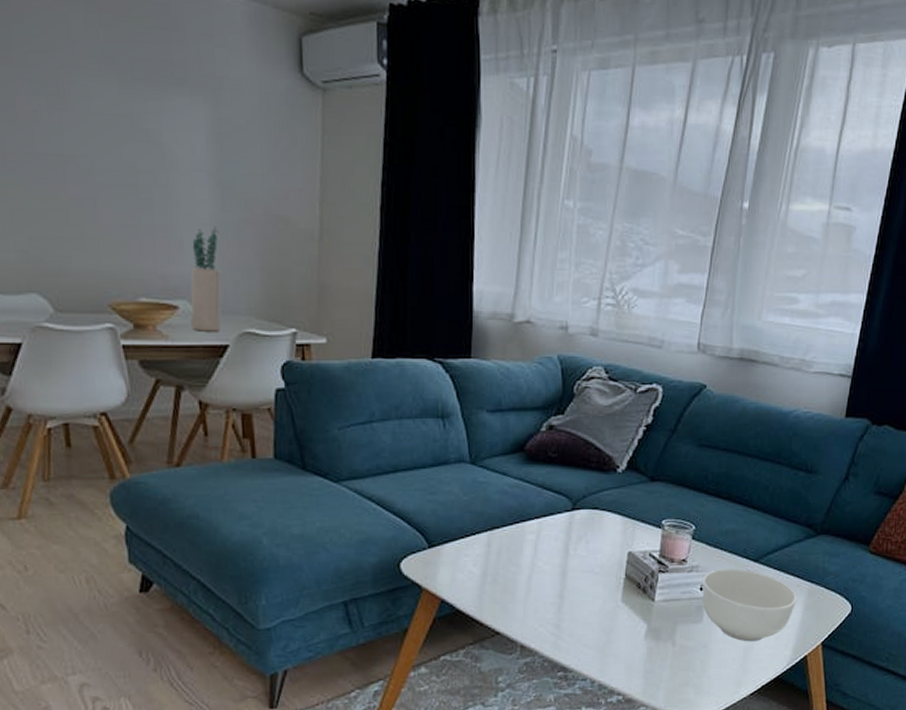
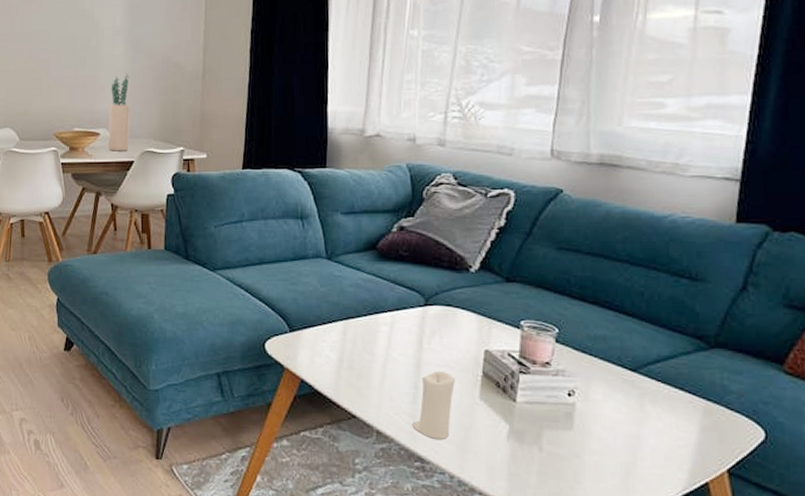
candle: none [556,577,599,647] -> present [412,371,455,439]
bowl: present [702,568,797,642] -> none [570,375,690,458]

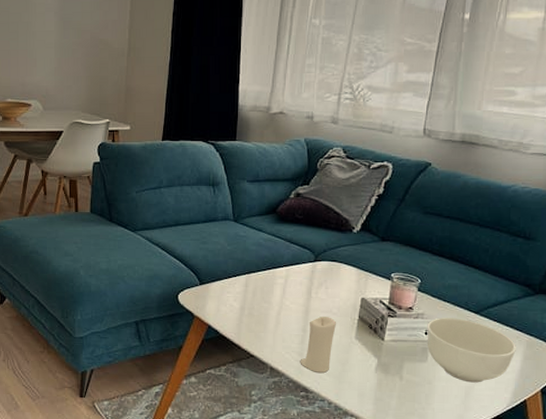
vase: present [108,73,130,151] -> none [39,49,60,122]
bowl: none [570,375,690,458] -> present [427,318,516,383]

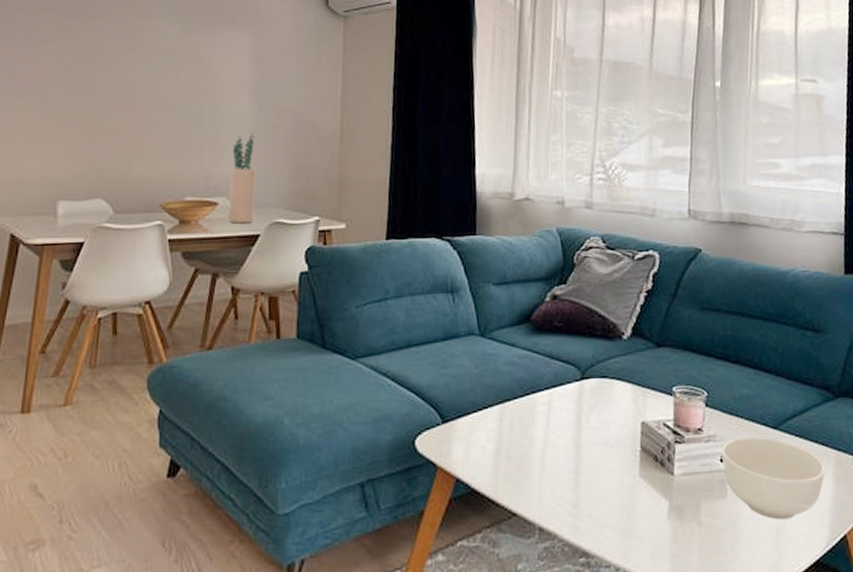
vase: none [39,49,60,122] -> present [228,133,256,224]
candle: present [300,317,336,373] -> none [575,451,615,528]

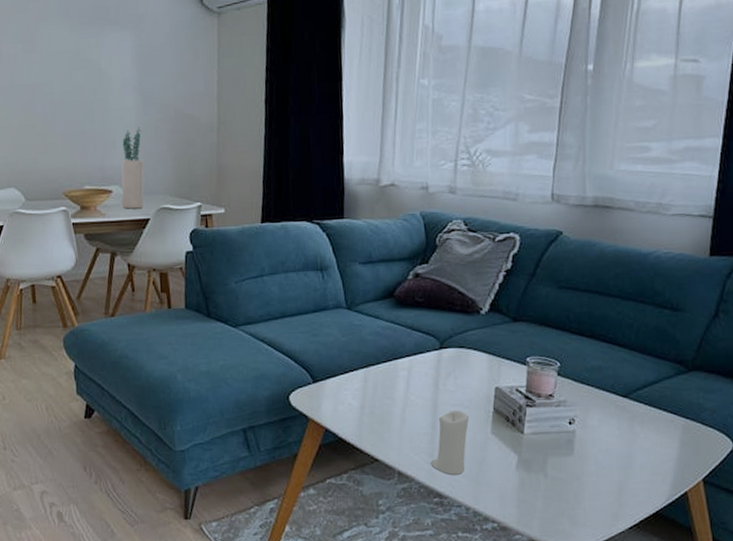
candle: none [575,451,615,528] -> present [431,411,469,475]
bowl: present [721,436,826,520] -> none [570,403,672,476]

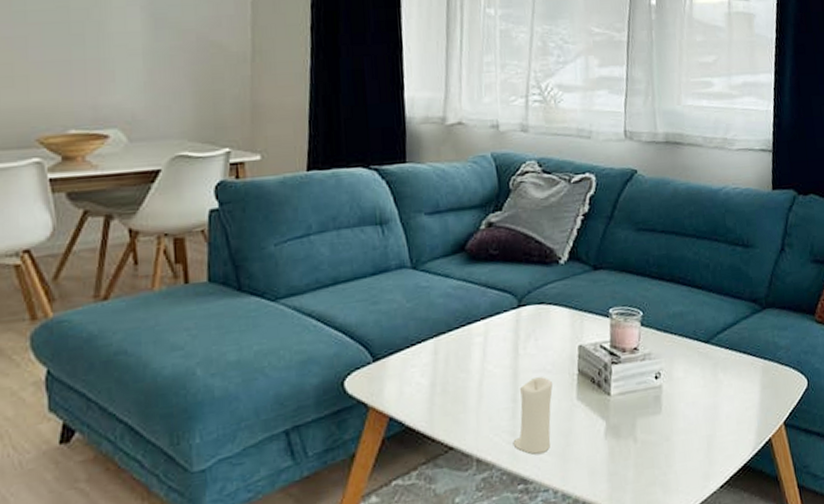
vase: present [121,127,144,209] -> none [121,55,154,159]

